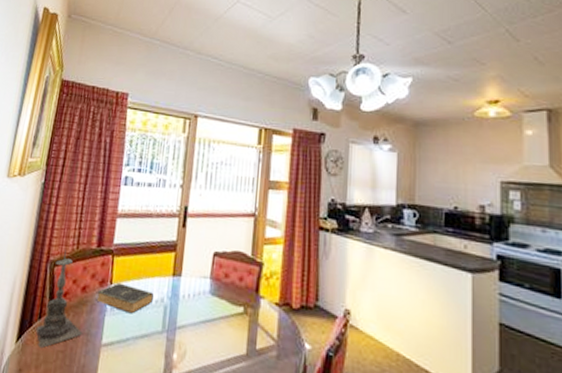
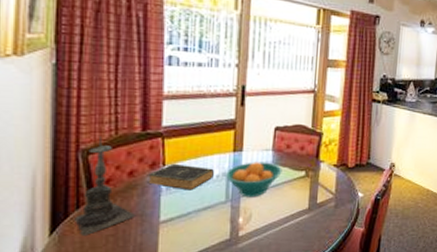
fruit bowl: none [163,289,220,331] -> present [225,162,282,198]

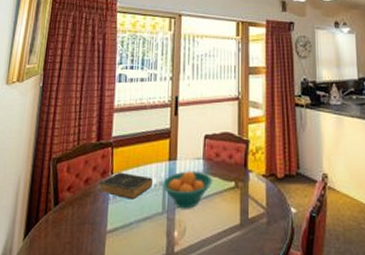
candle holder: present [74,136,136,237] -> none [42,146,89,243]

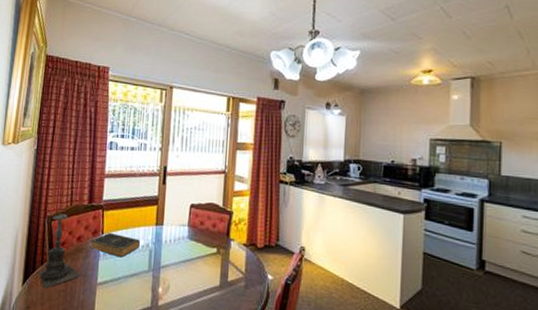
candle holder: none [42,146,89,243] -> present [39,206,81,289]
fruit bowl: present [161,171,213,209] -> none [148,235,196,270]

